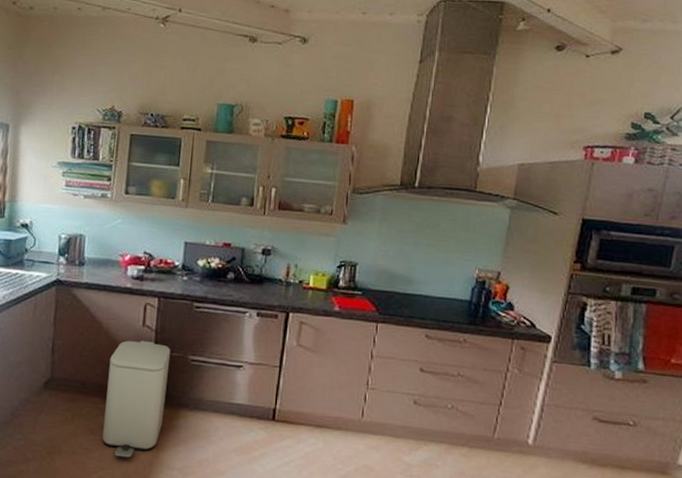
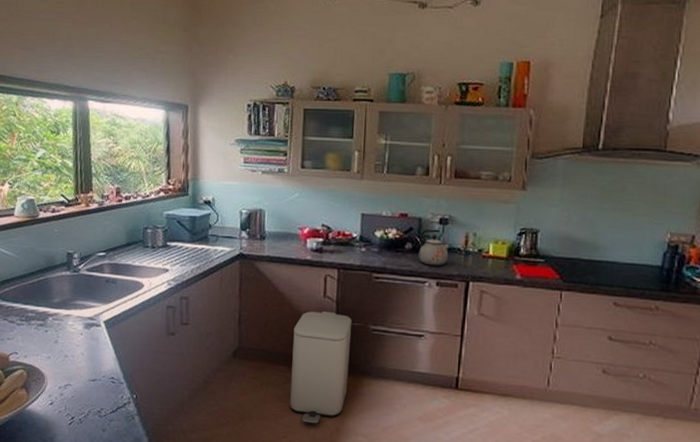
kettle: none [239,259,272,297] -> present [418,229,450,266]

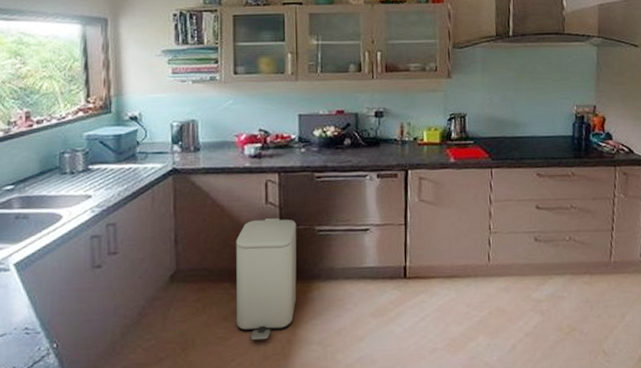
kettle: present [418,229,450,266] -> none [357,122,387,159]

